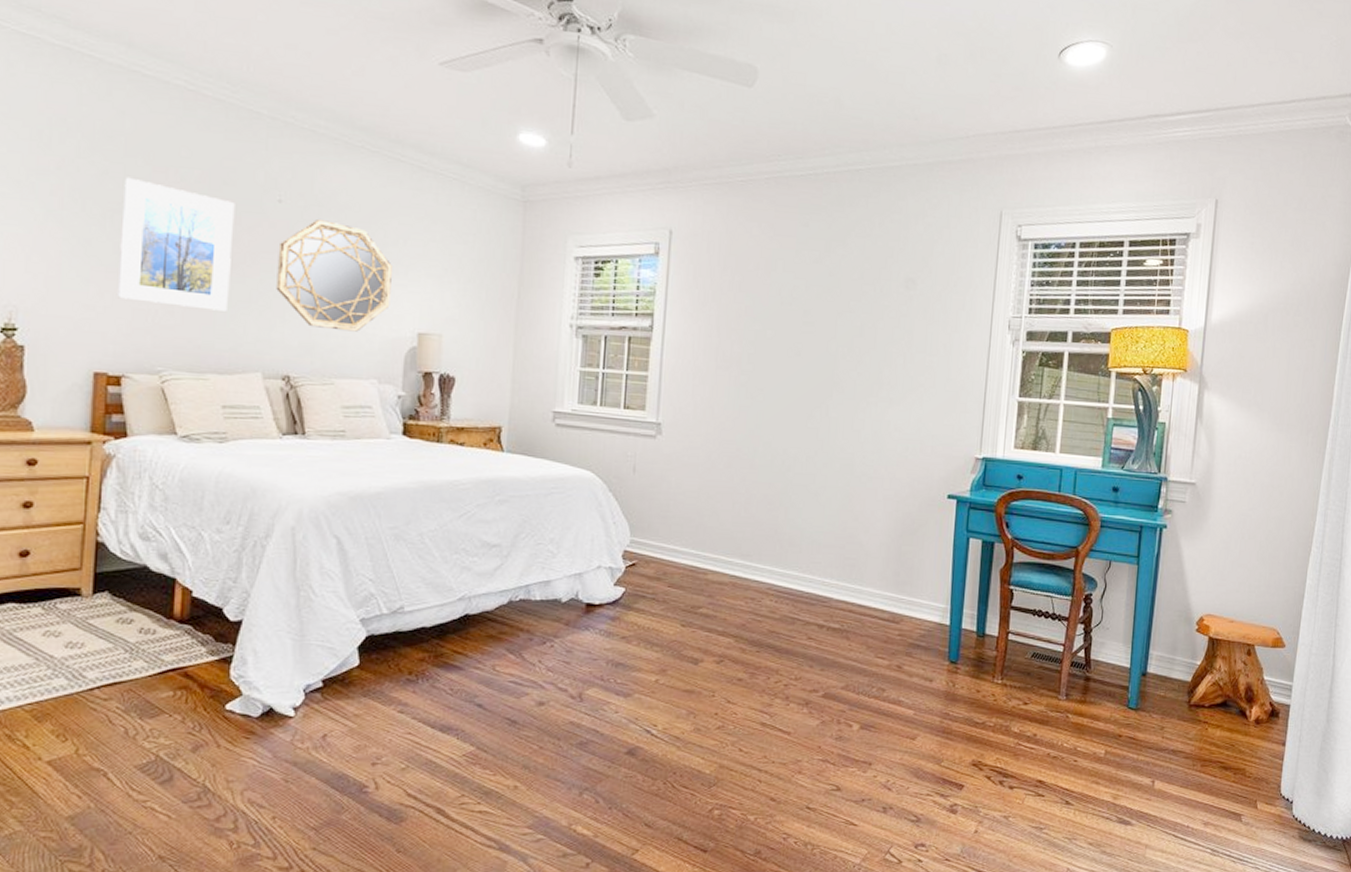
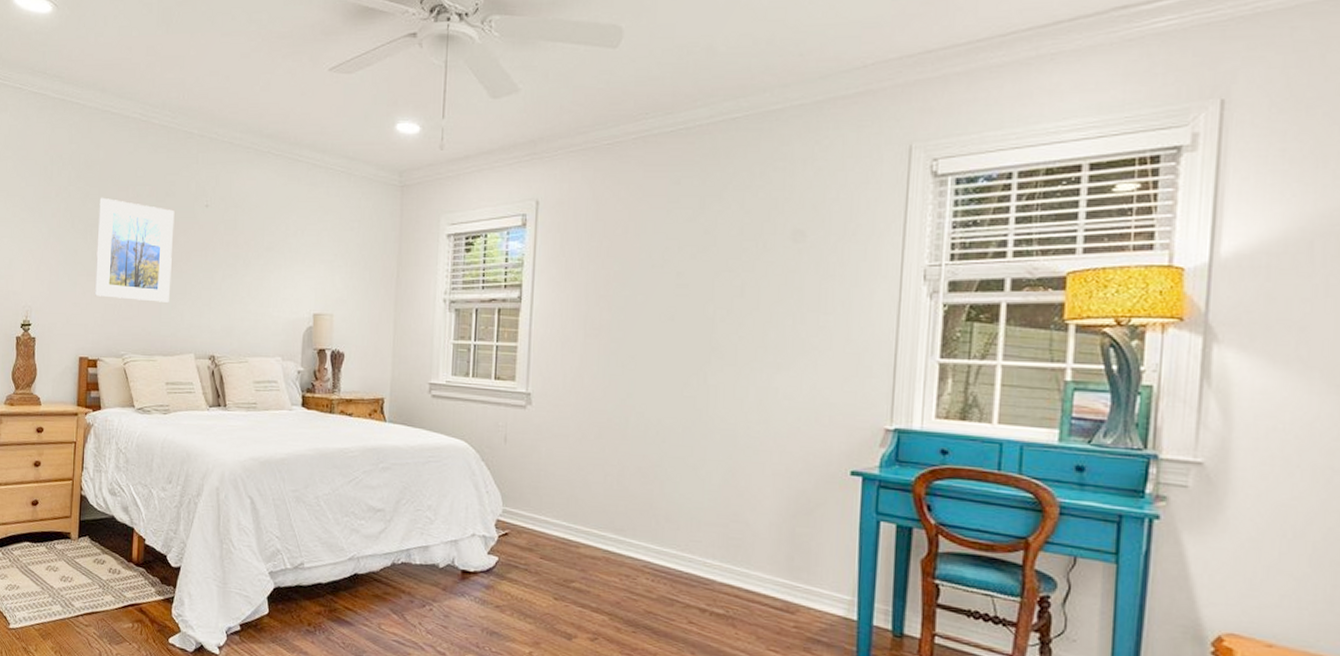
home mirror: present [276,220,392,332] -> none [204,219,292,315]

